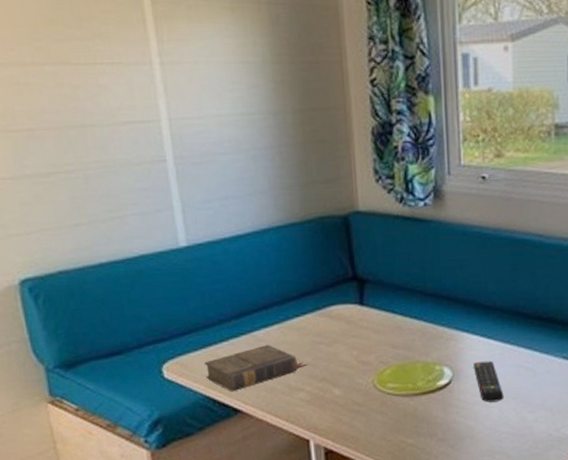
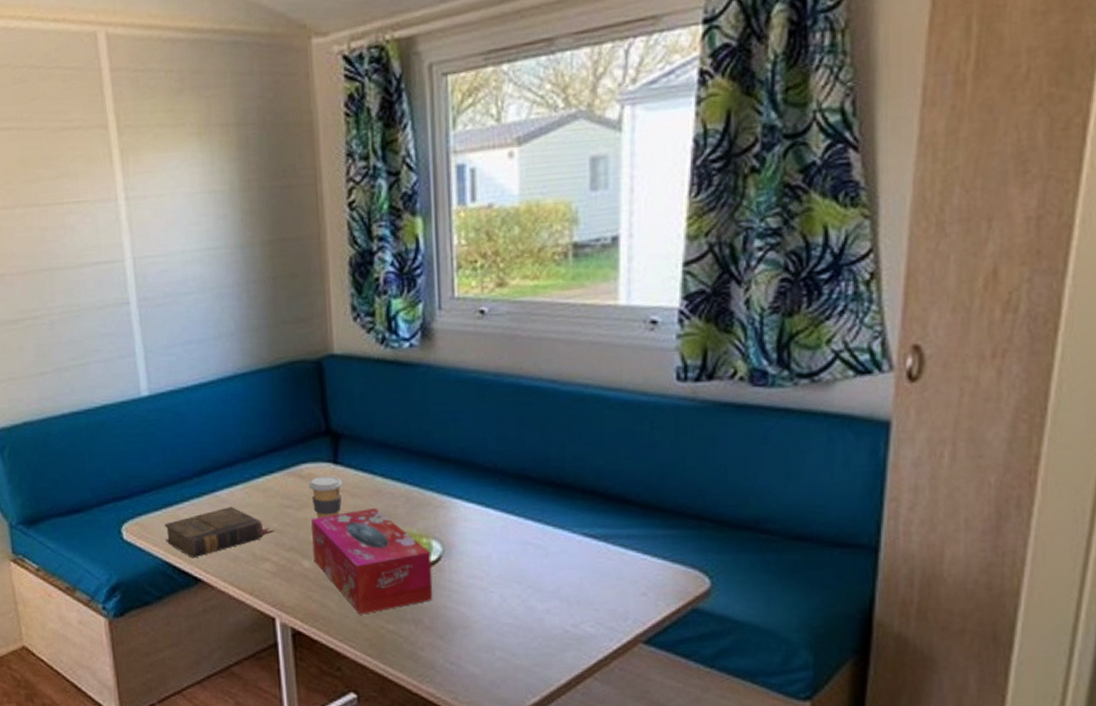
coffee cup: none [337,315,368,352] -> present [308,476,343,518]
tissue box: none [341,342,445,432] -> present [311,509,433,615]
remote control: present [474,361,504,402] -> none [469,535,506,586]

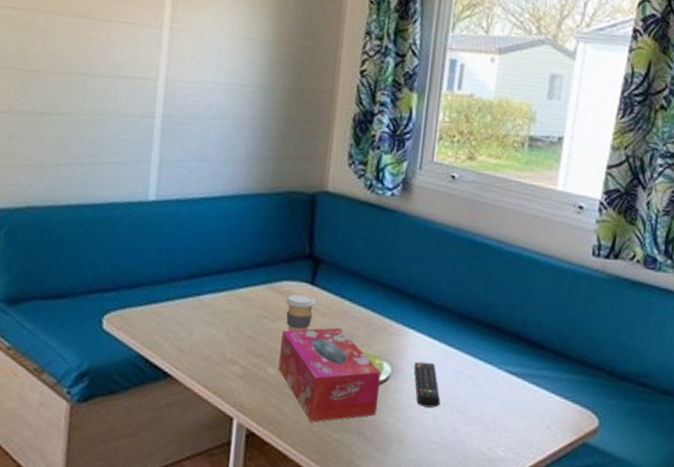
book: present [165,507,275,559] -> none [144,310,248,354]
remote control: none [469,535,506,586] -> present [414,361,441,408]

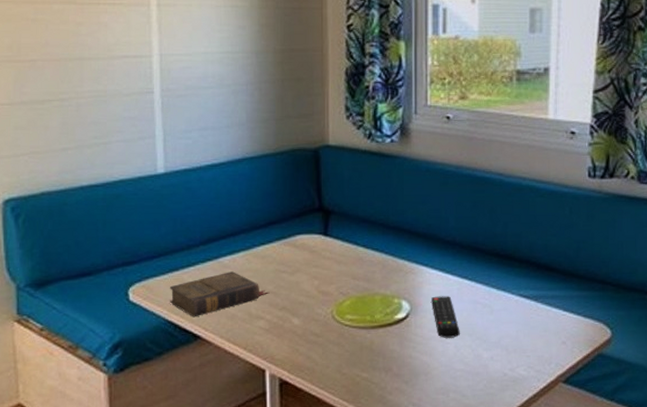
book: none [144,310,248,354] -> present [170,271,270,318]
tissue box: present [278,327,382,422] -> none [302,274,401,365]
coffee cup: present [285,294,316,331] -> none [301,246,331,282]

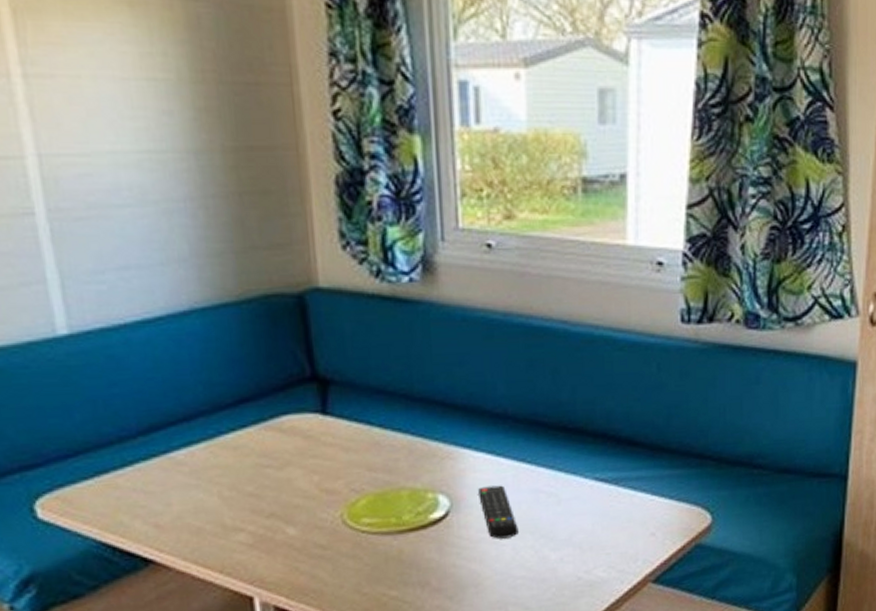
book: present [170,271,270,318] -> none [99,470,250,536]

